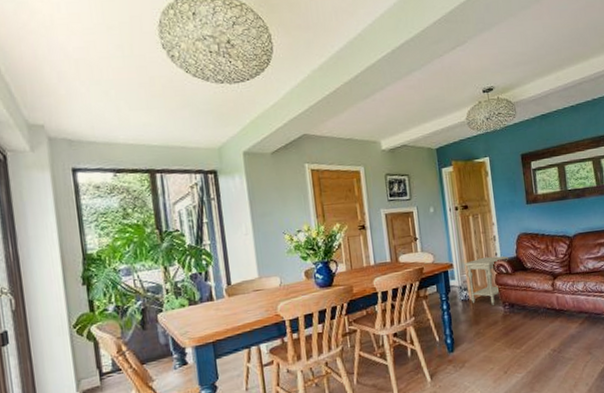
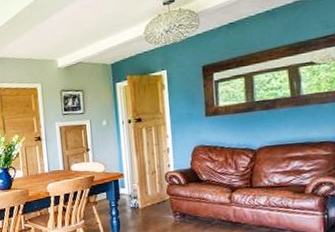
side table: present [465,256,509,305] -> none [136,167,183,214]

